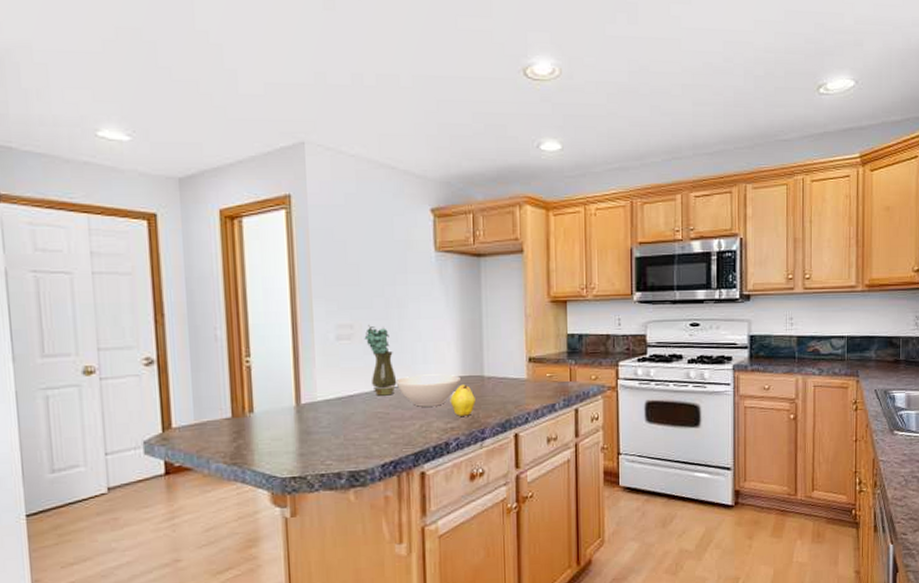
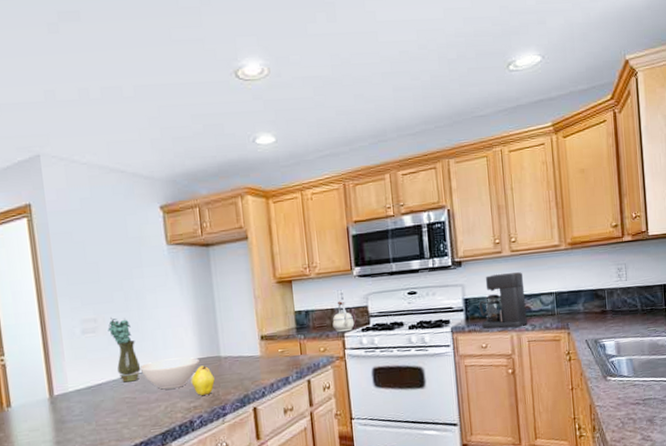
kettle: none [607,327,631,361] -> present [332,301,355,333]
coffee maker: none [765,312,815,371] -> present [479,272,527,329]

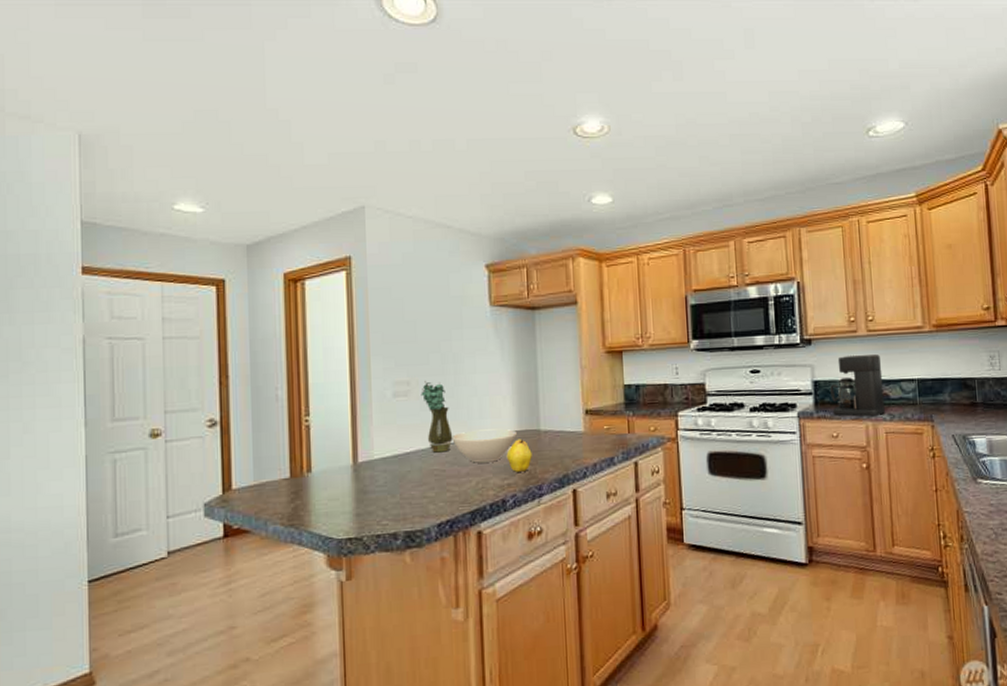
kettle: present [332,301,355,333] -> none [665,376,690,411]

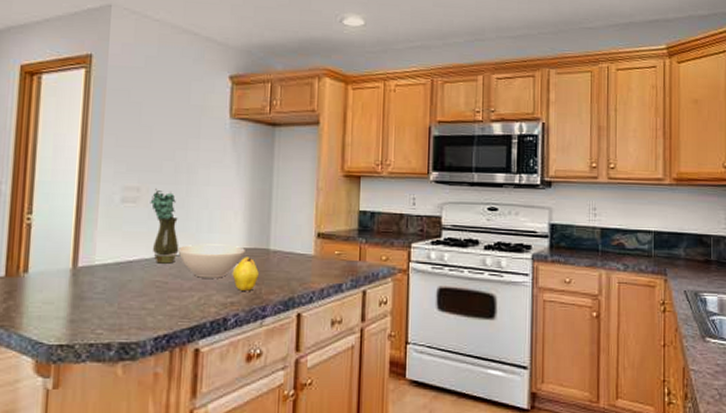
coffee maker: present [830,354,885,417] -> none [566,202,620,266]

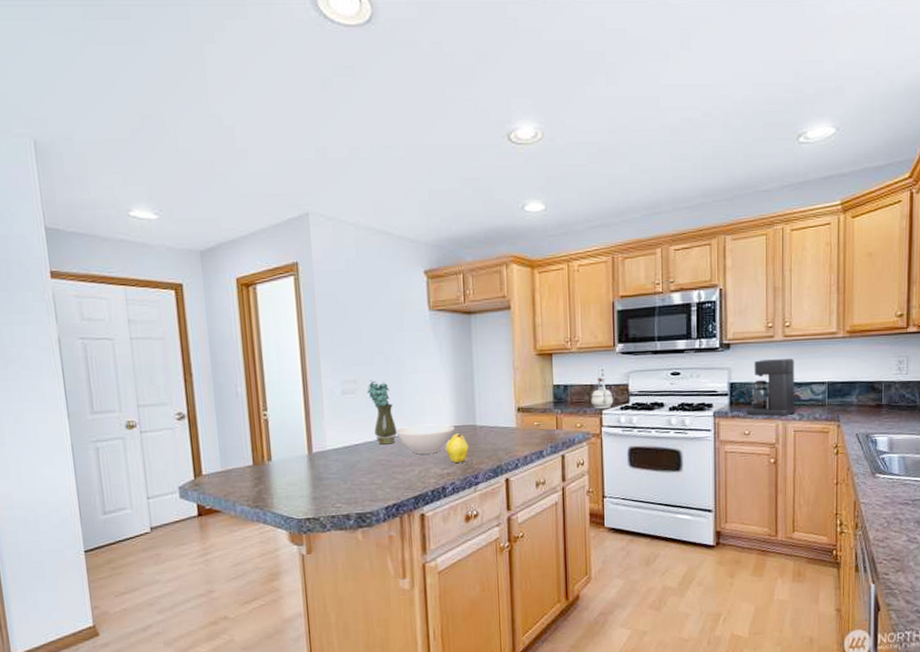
kettle: none [399,207,424,242] -> present [591,377,614,410]
coffee maker: none [566,202,620,266] -> present [745,359,795,417]

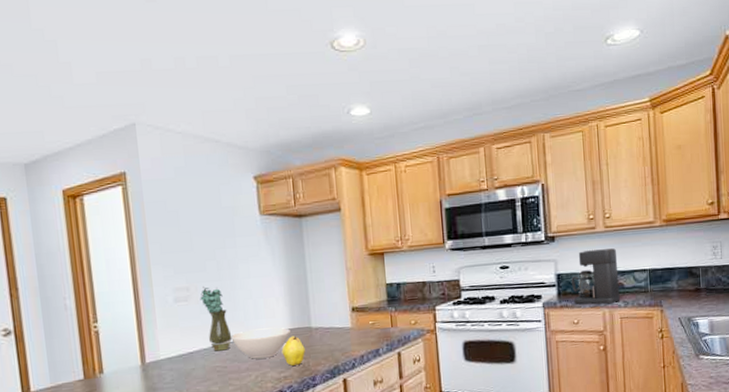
kettle: present [591,377,614,410] -> none [423,274,446,306]

